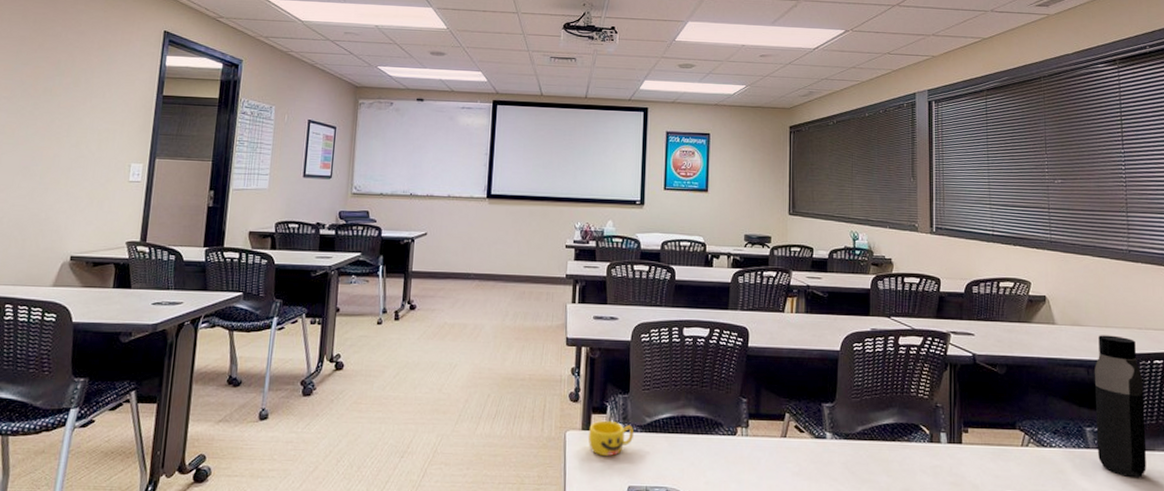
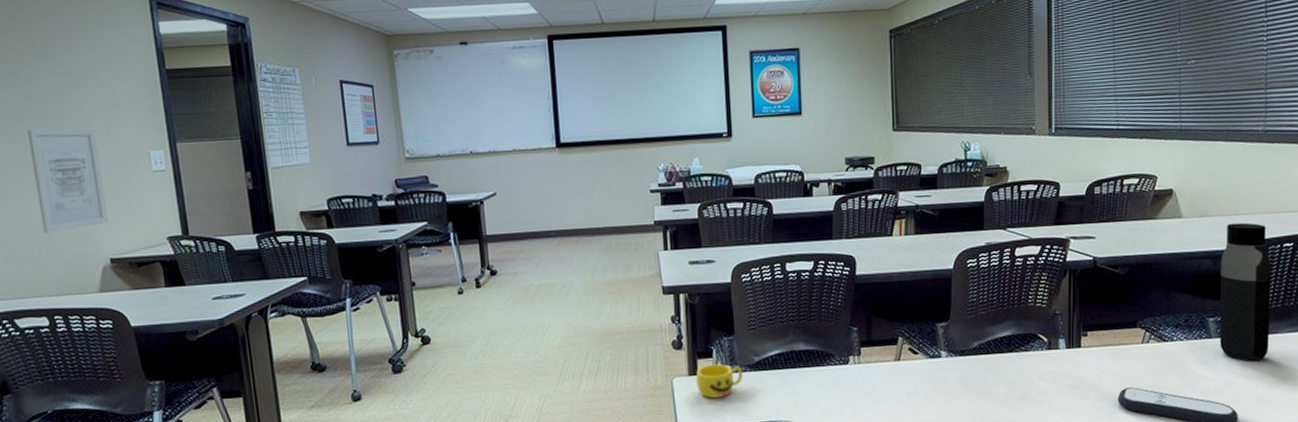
wall art: none [18,133,89,227] -> present [27,128,108,233]

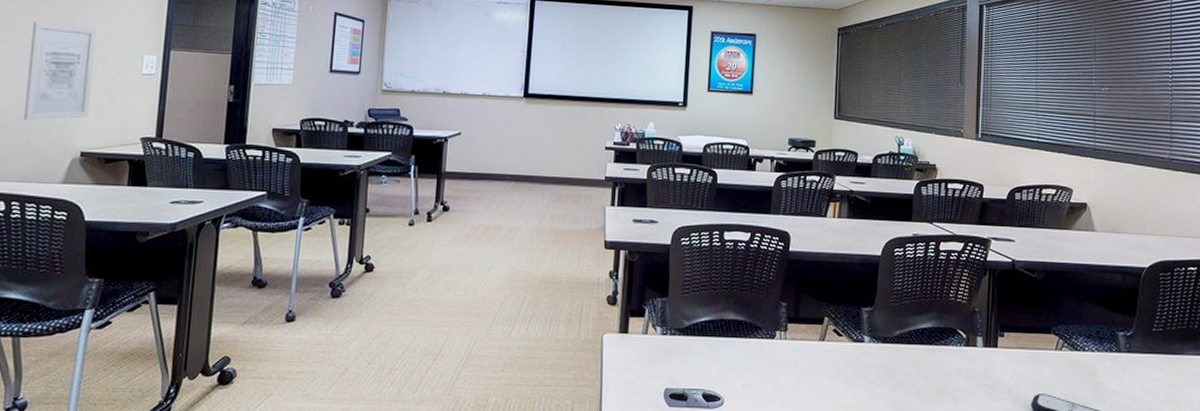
cup: present [696,363,742,398] -> none [626,323,672,359]
water bottle: present [1219,222,1271,362] -> none [1128,242,1177,381]

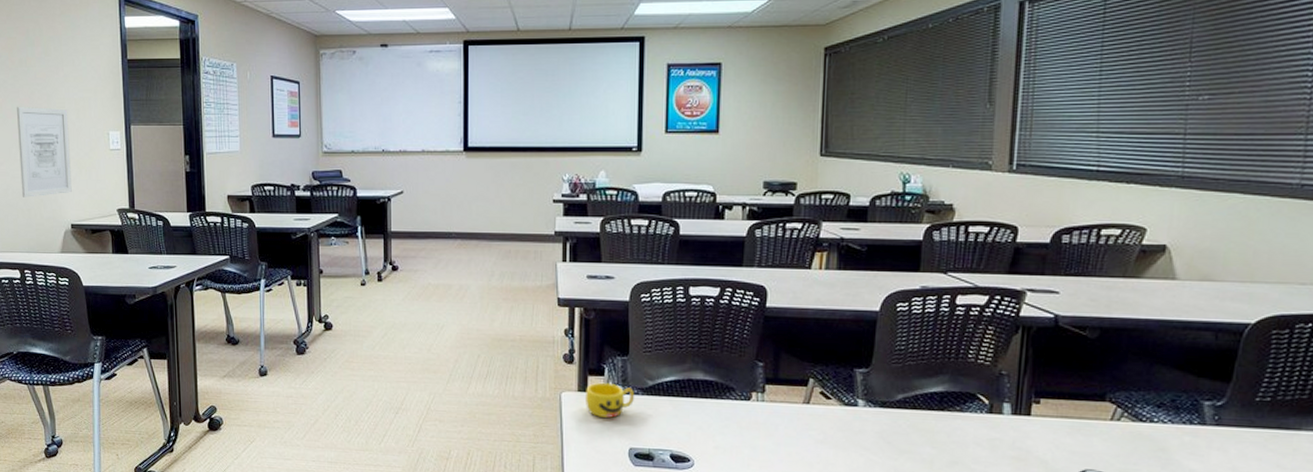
cup: none [626,323,672,359] -> present [586,382,634,418]

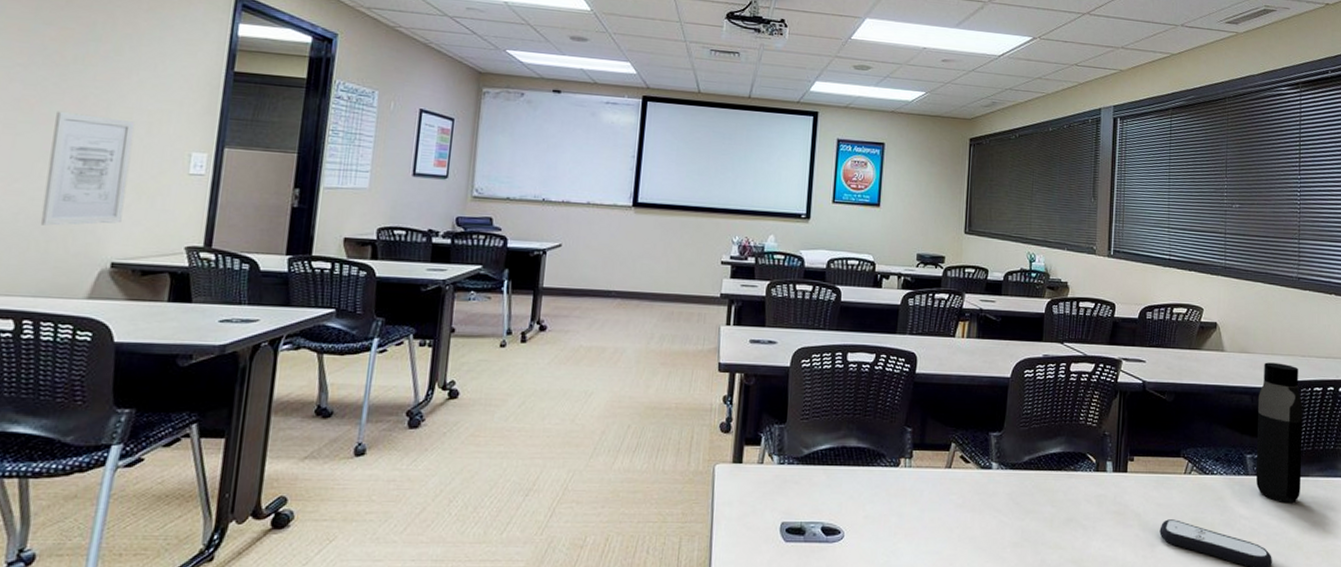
cup: present [586,382,634,418] -> none [740,452,789,490]
water bottle: none [1216,292,1298,461] -> present [1255,362,1303,504]

